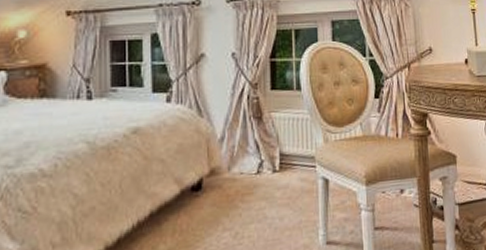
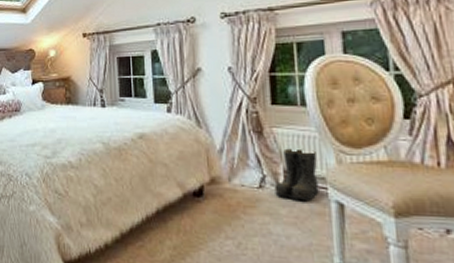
boots: none [271,131,310,181] -> present [274,148,321,200]

